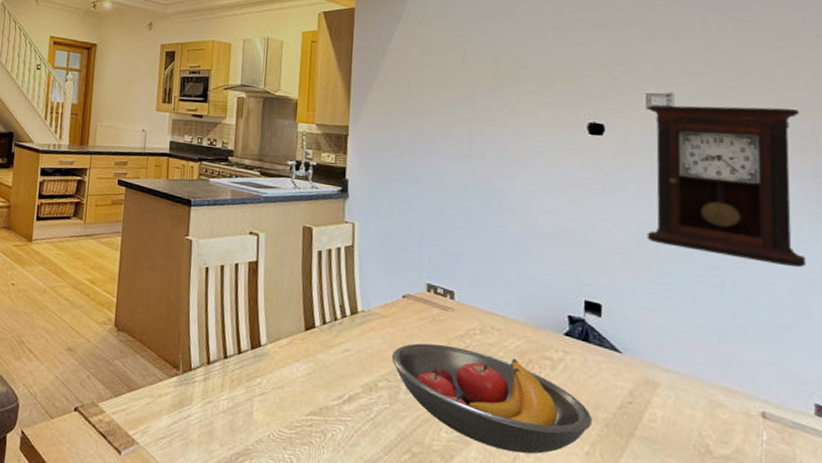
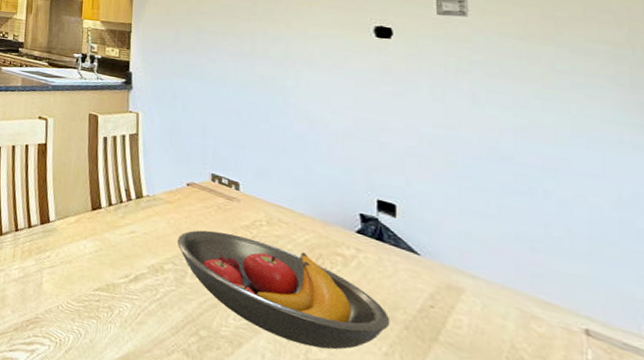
pendulum clock: present [647,105,806,268] -> none [438,10,629,181]

